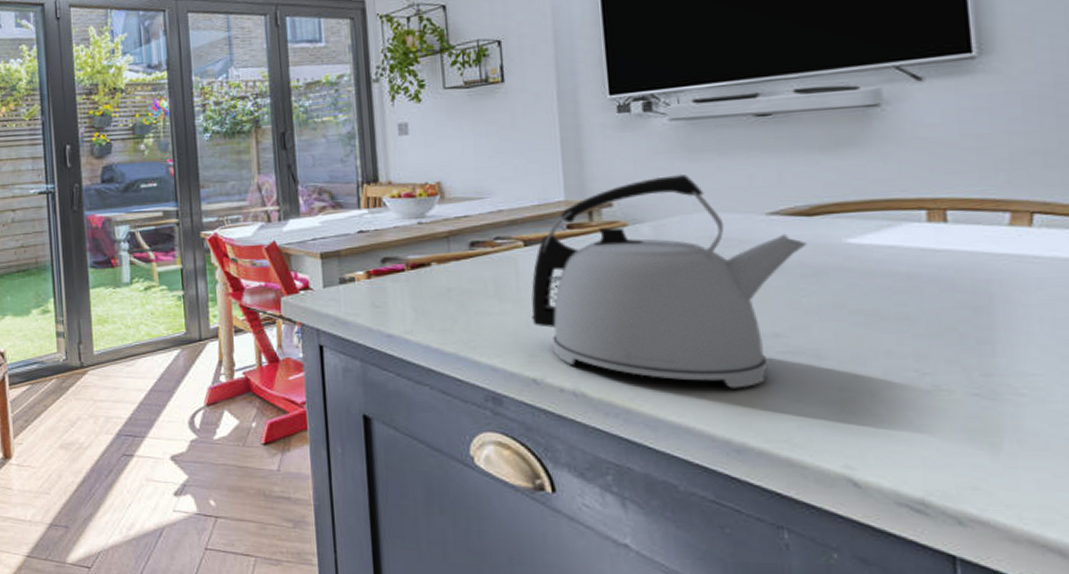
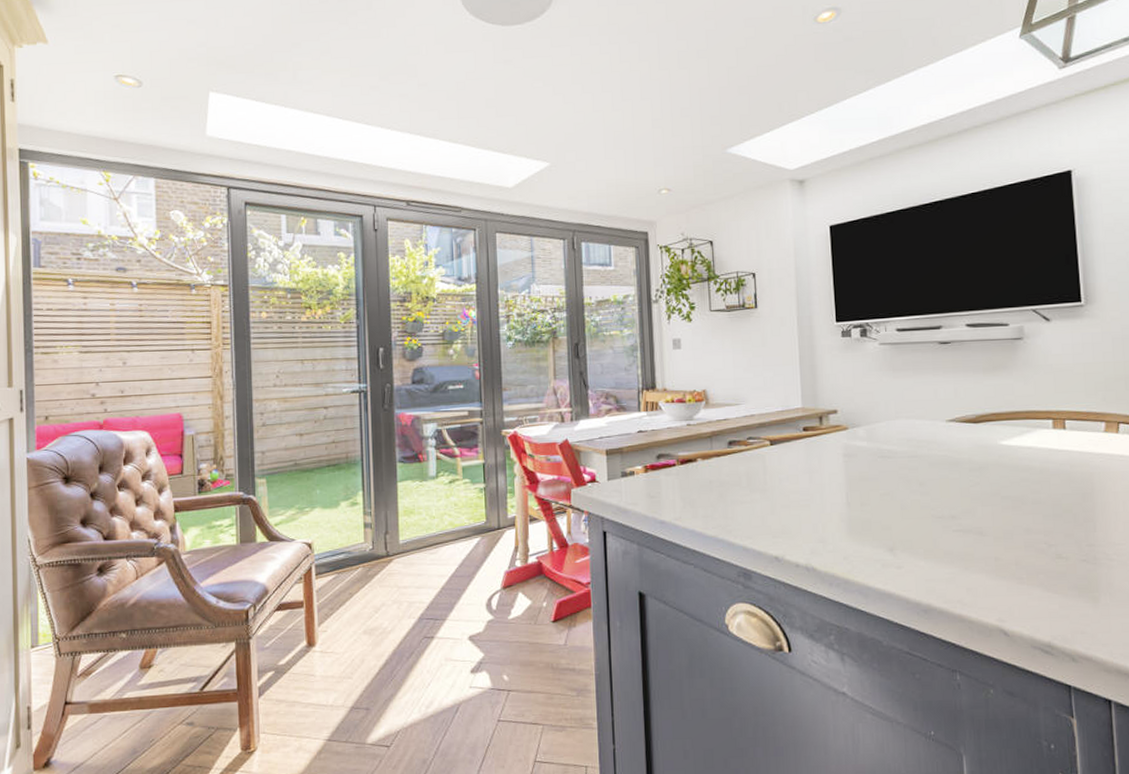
kettle: present [531,173,808,389] -> none [775,387,975,561]

